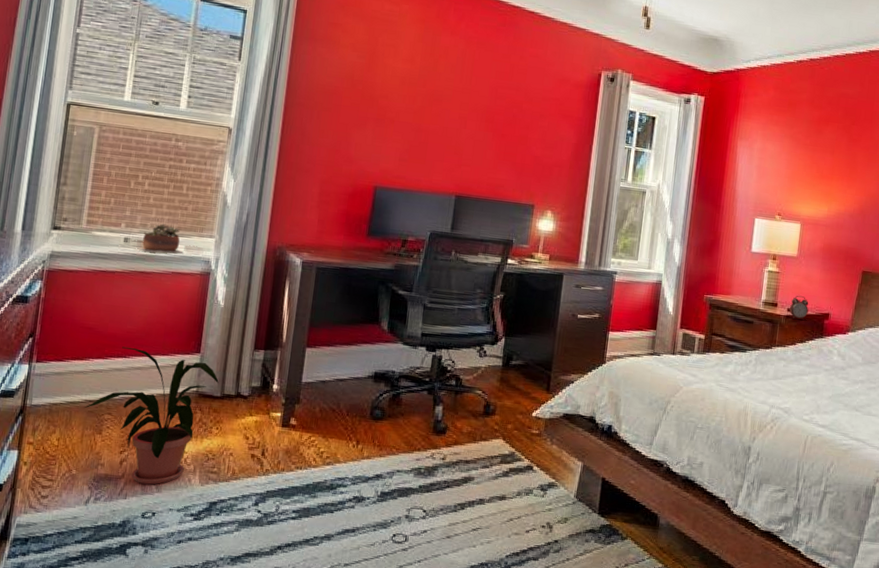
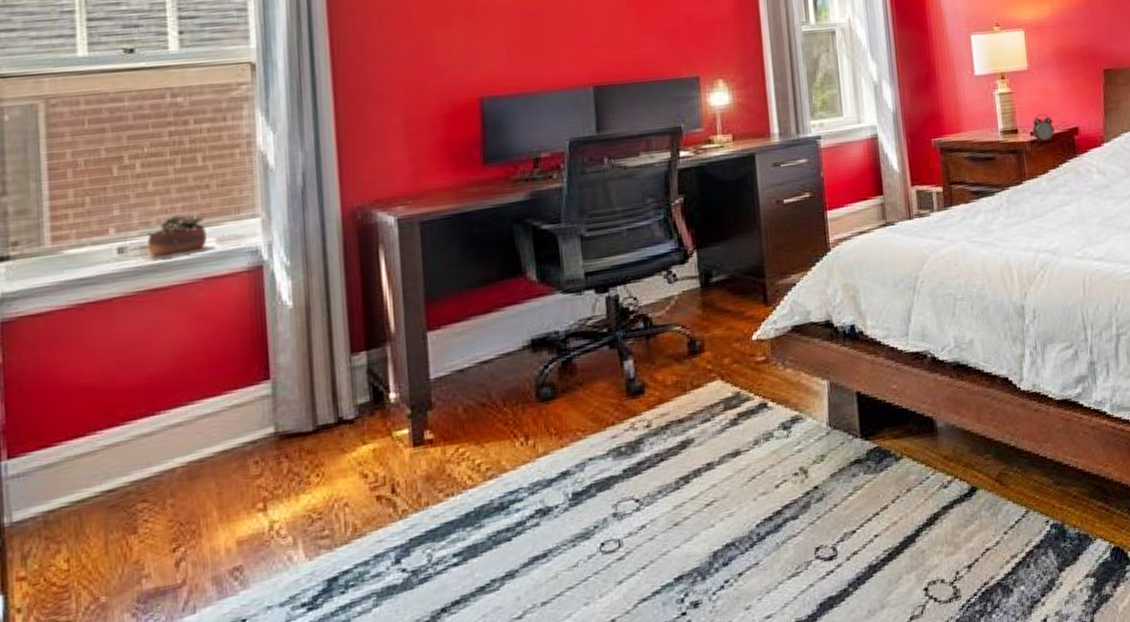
house plant: present [84,346,219,485] -> none [100,389,307,586]

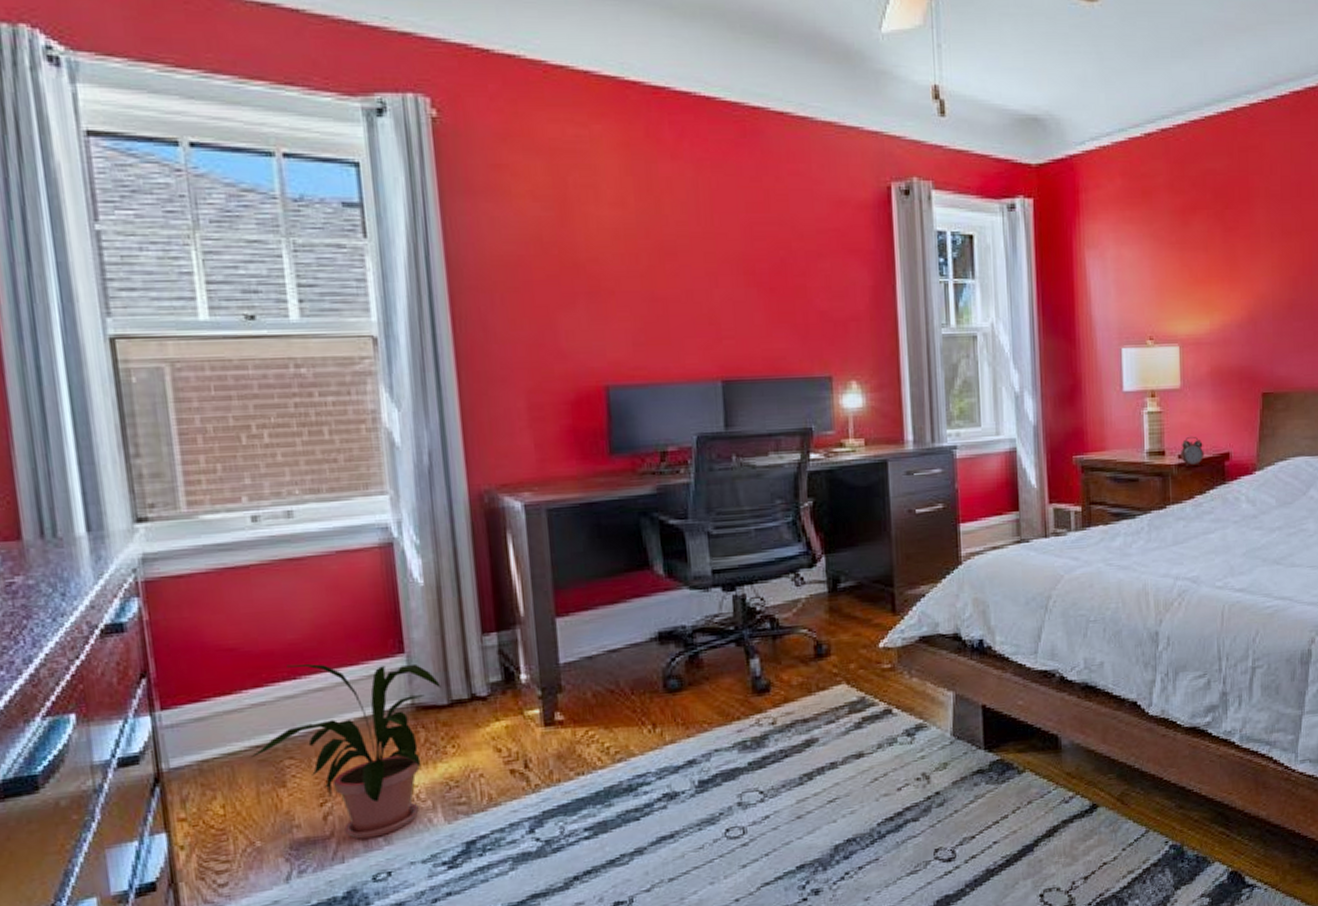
house plant: none [100,389,307,586] -> present [250,663,441,839]
succulent plant: present [141,214,218,262] -> none [275,487,349,532]

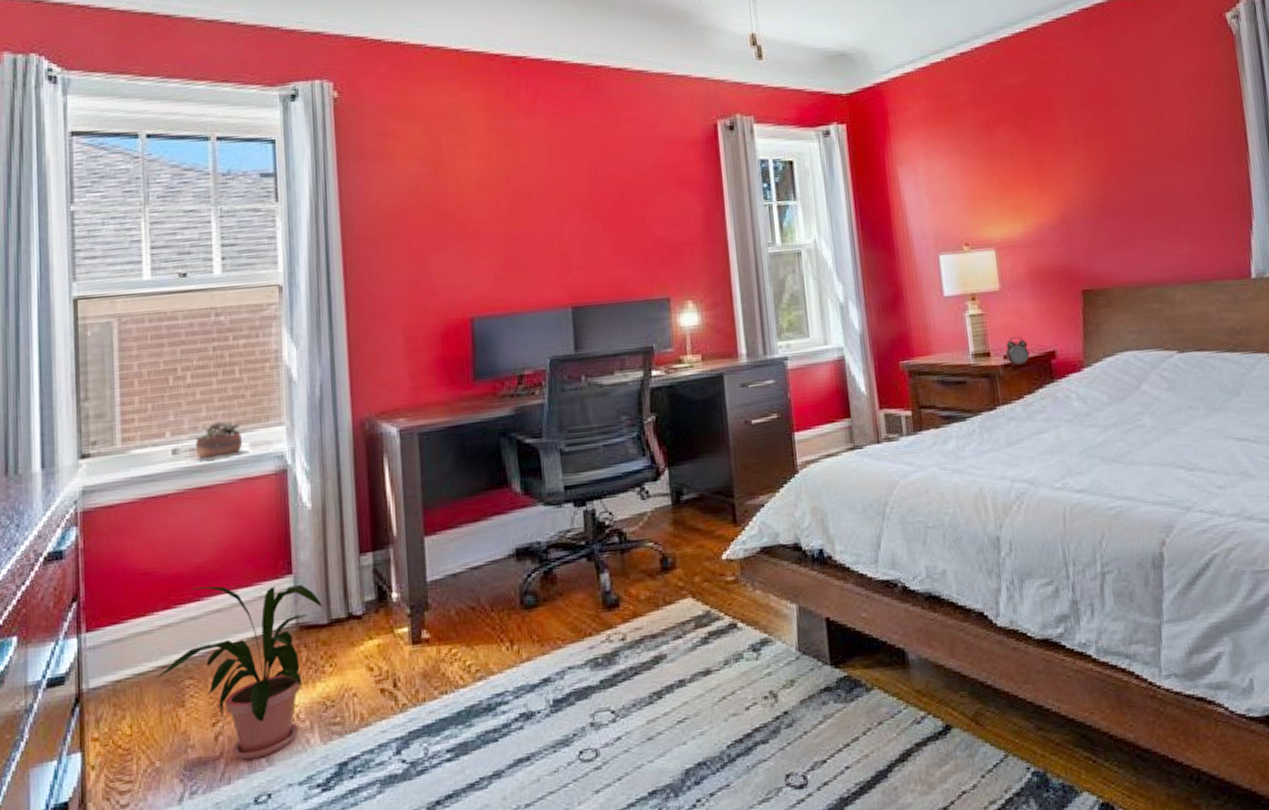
succulent plant: none [275,487,349,532] -> present [190,421,251,463]

